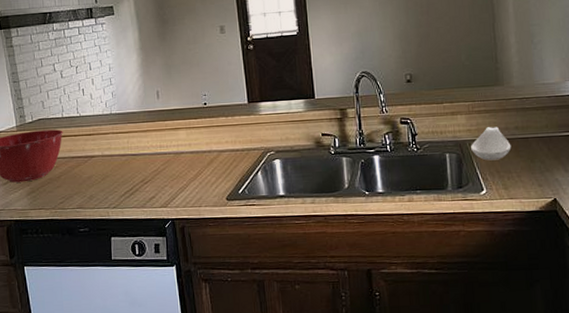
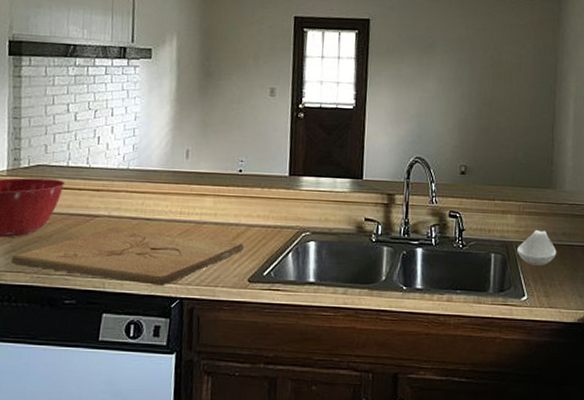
cutting board: none [33,164,219,211] -> present [12,227,245,287]

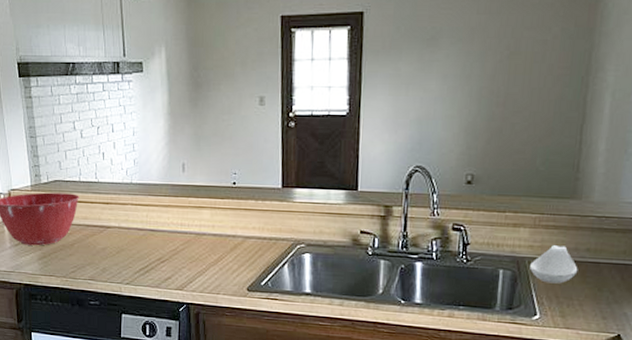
cutting board: present [12,227,245,287] -> none [45,237,242,292]

